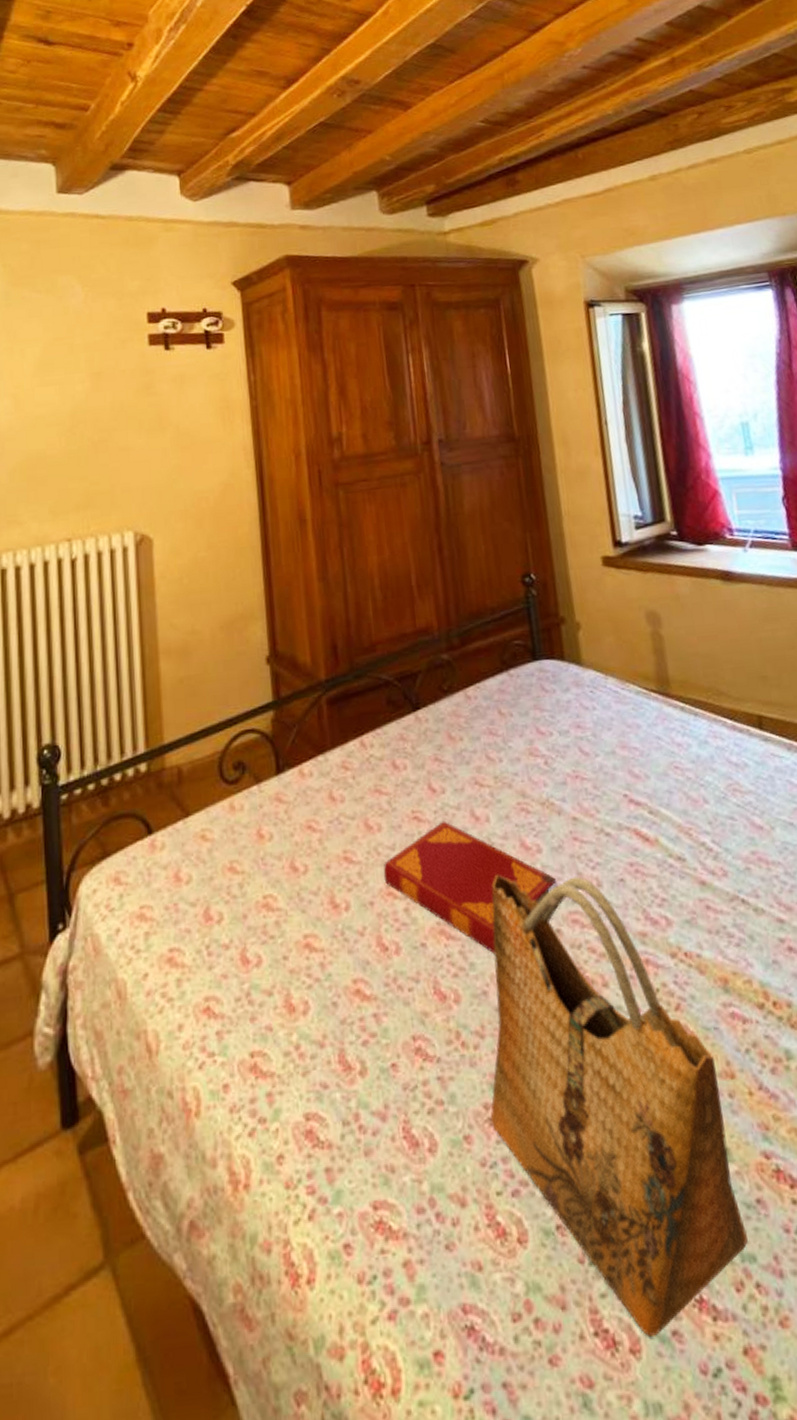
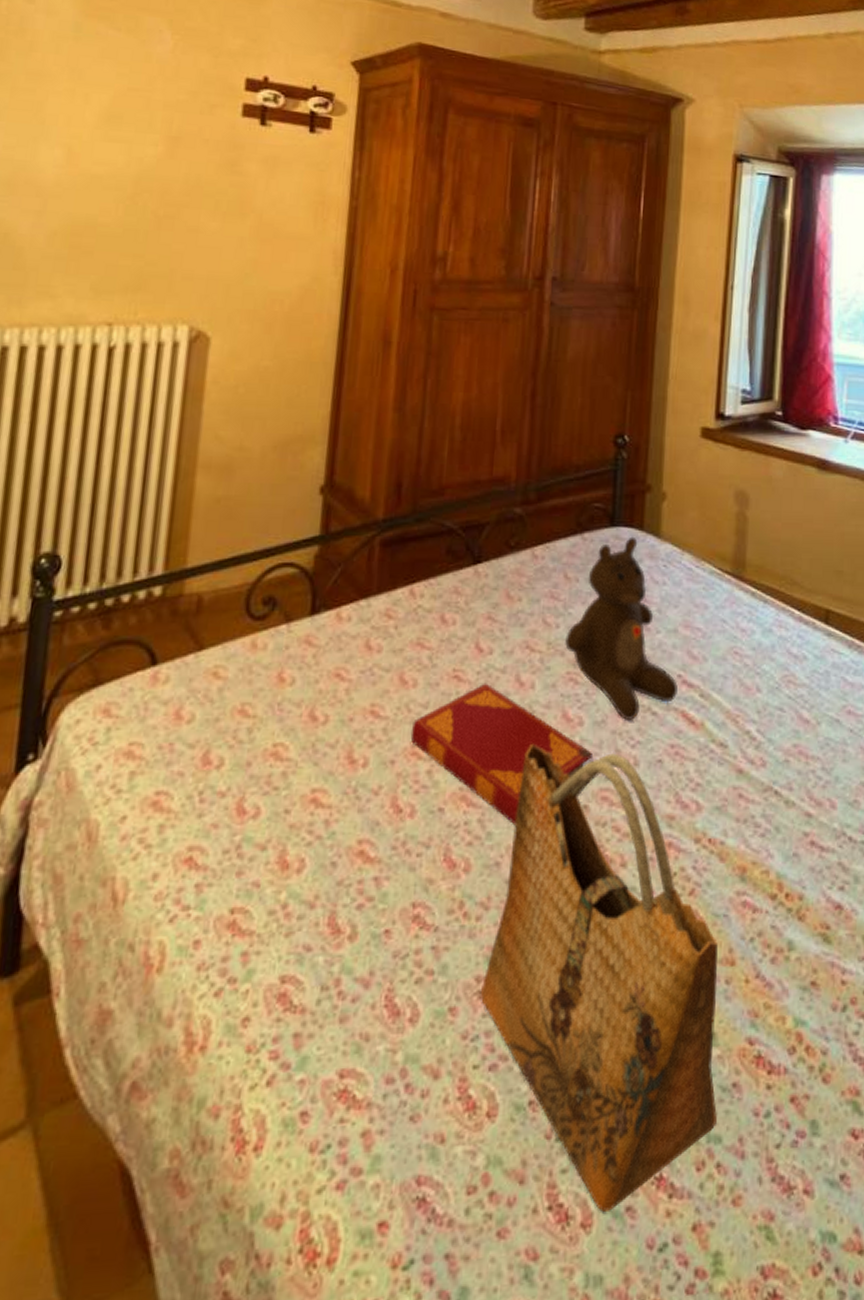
teddy bear: none [509,667,627,843] -> present [564,536,678,720]

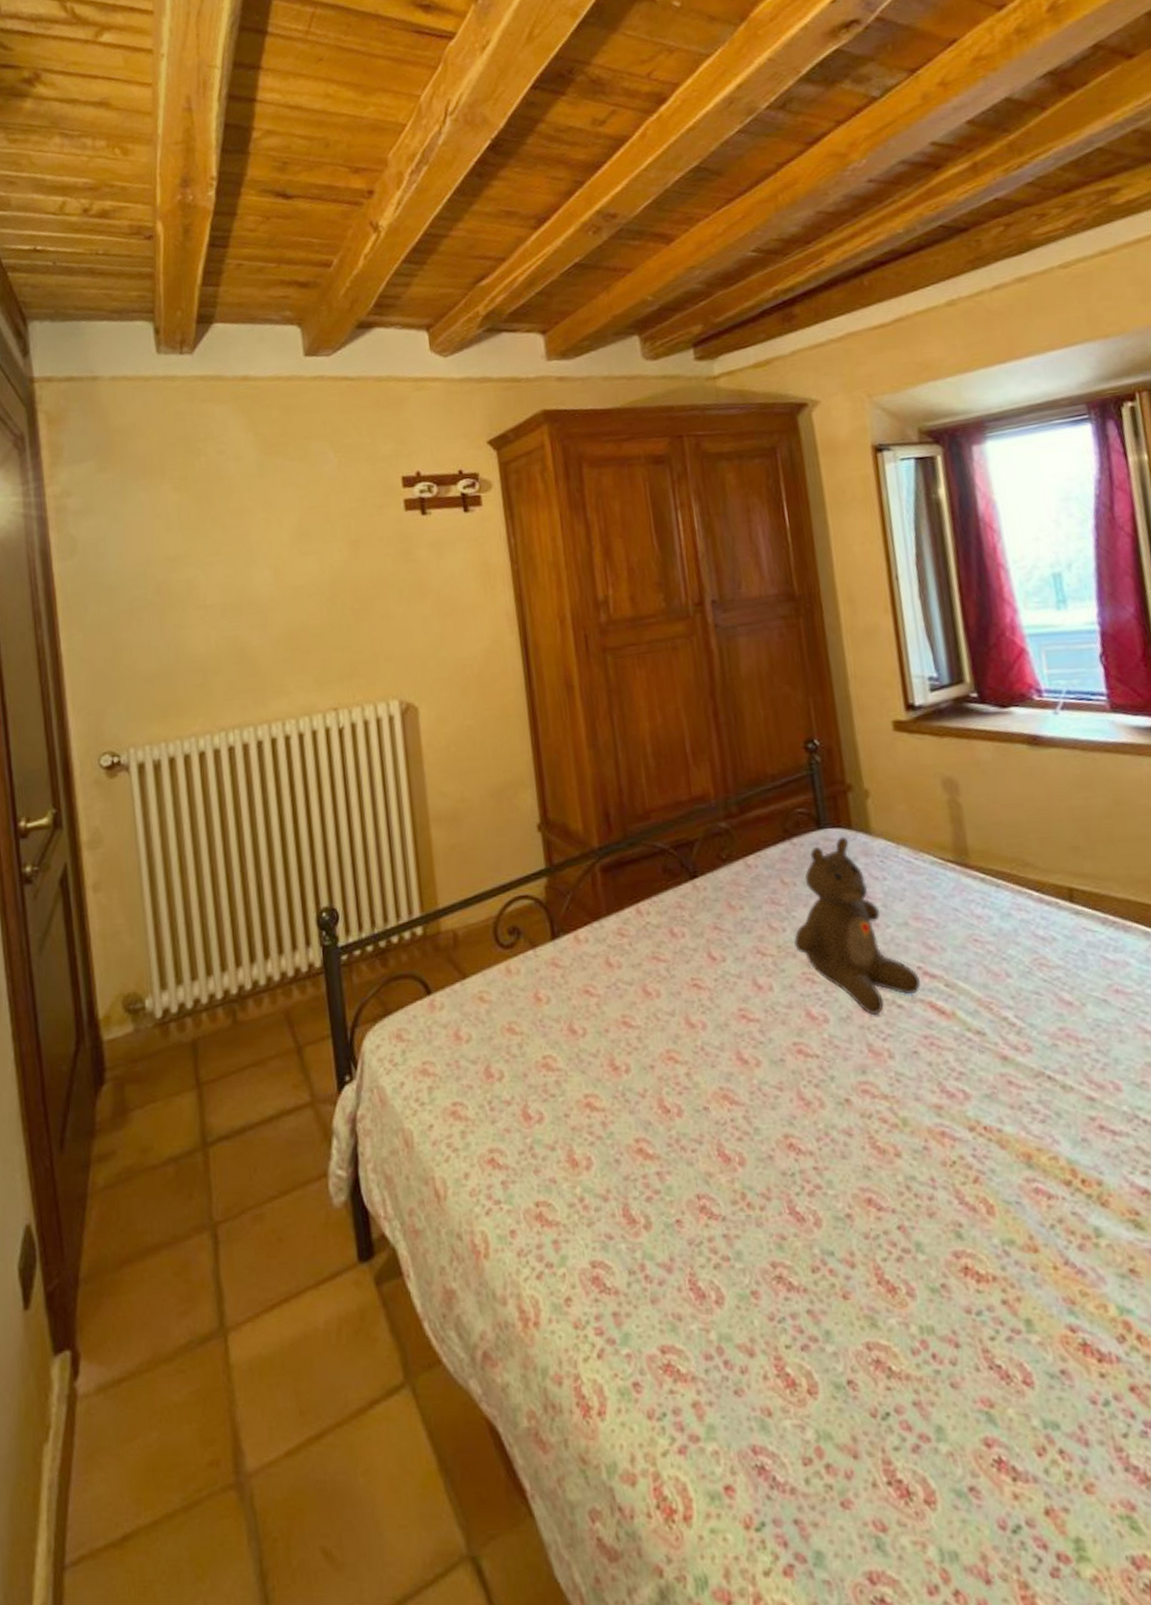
hardback book: present [410,683,594,826] -> none [663,988,846,1121]
grocery bag: present [480,744,718,1212] -> none [776,1043,1051,1490]

